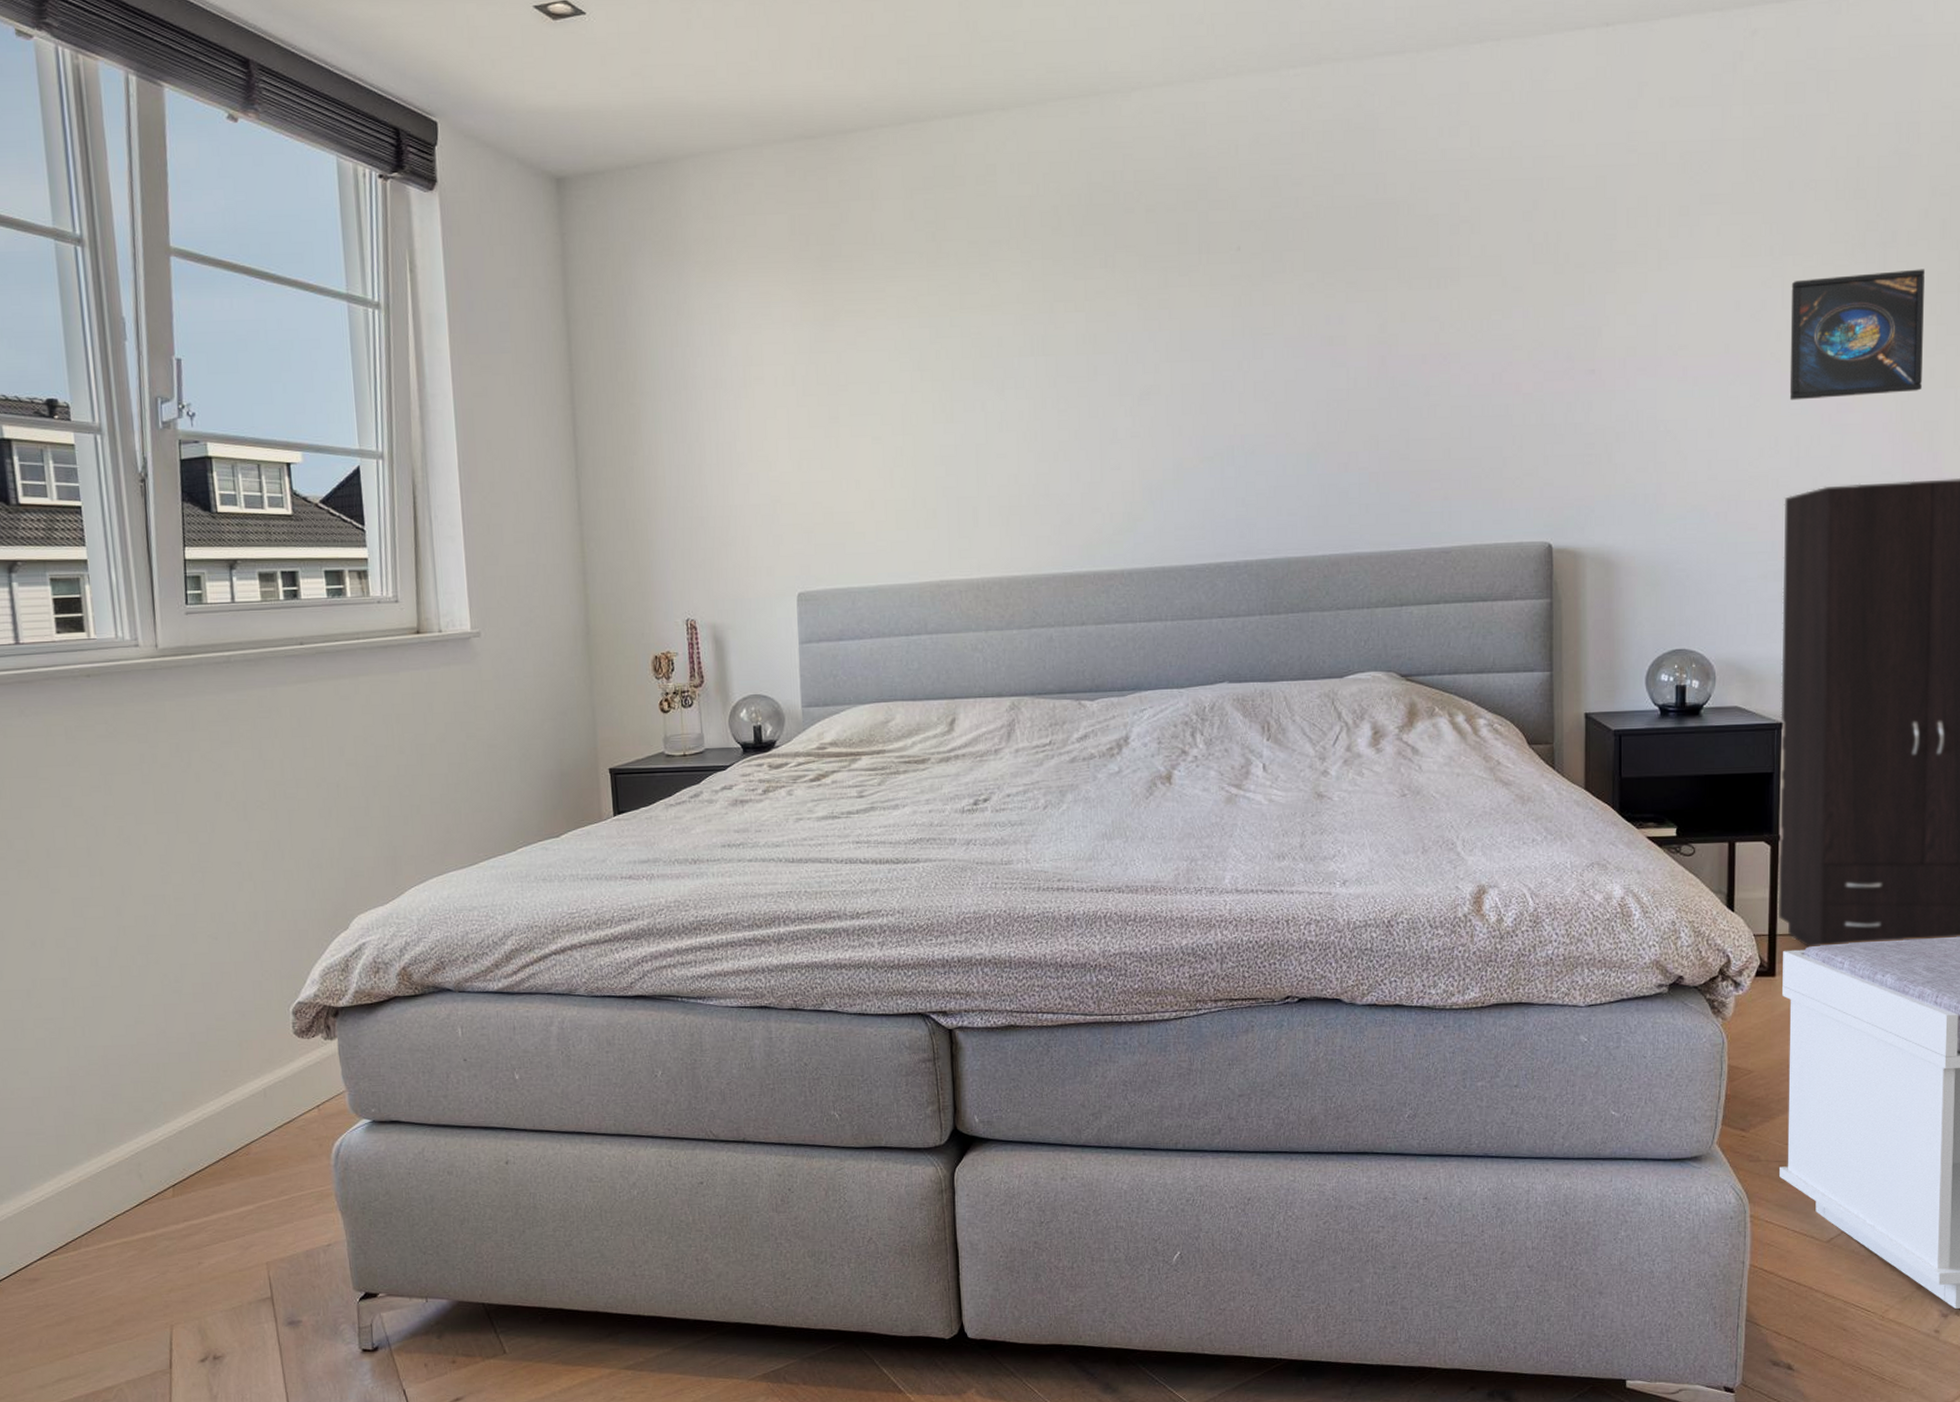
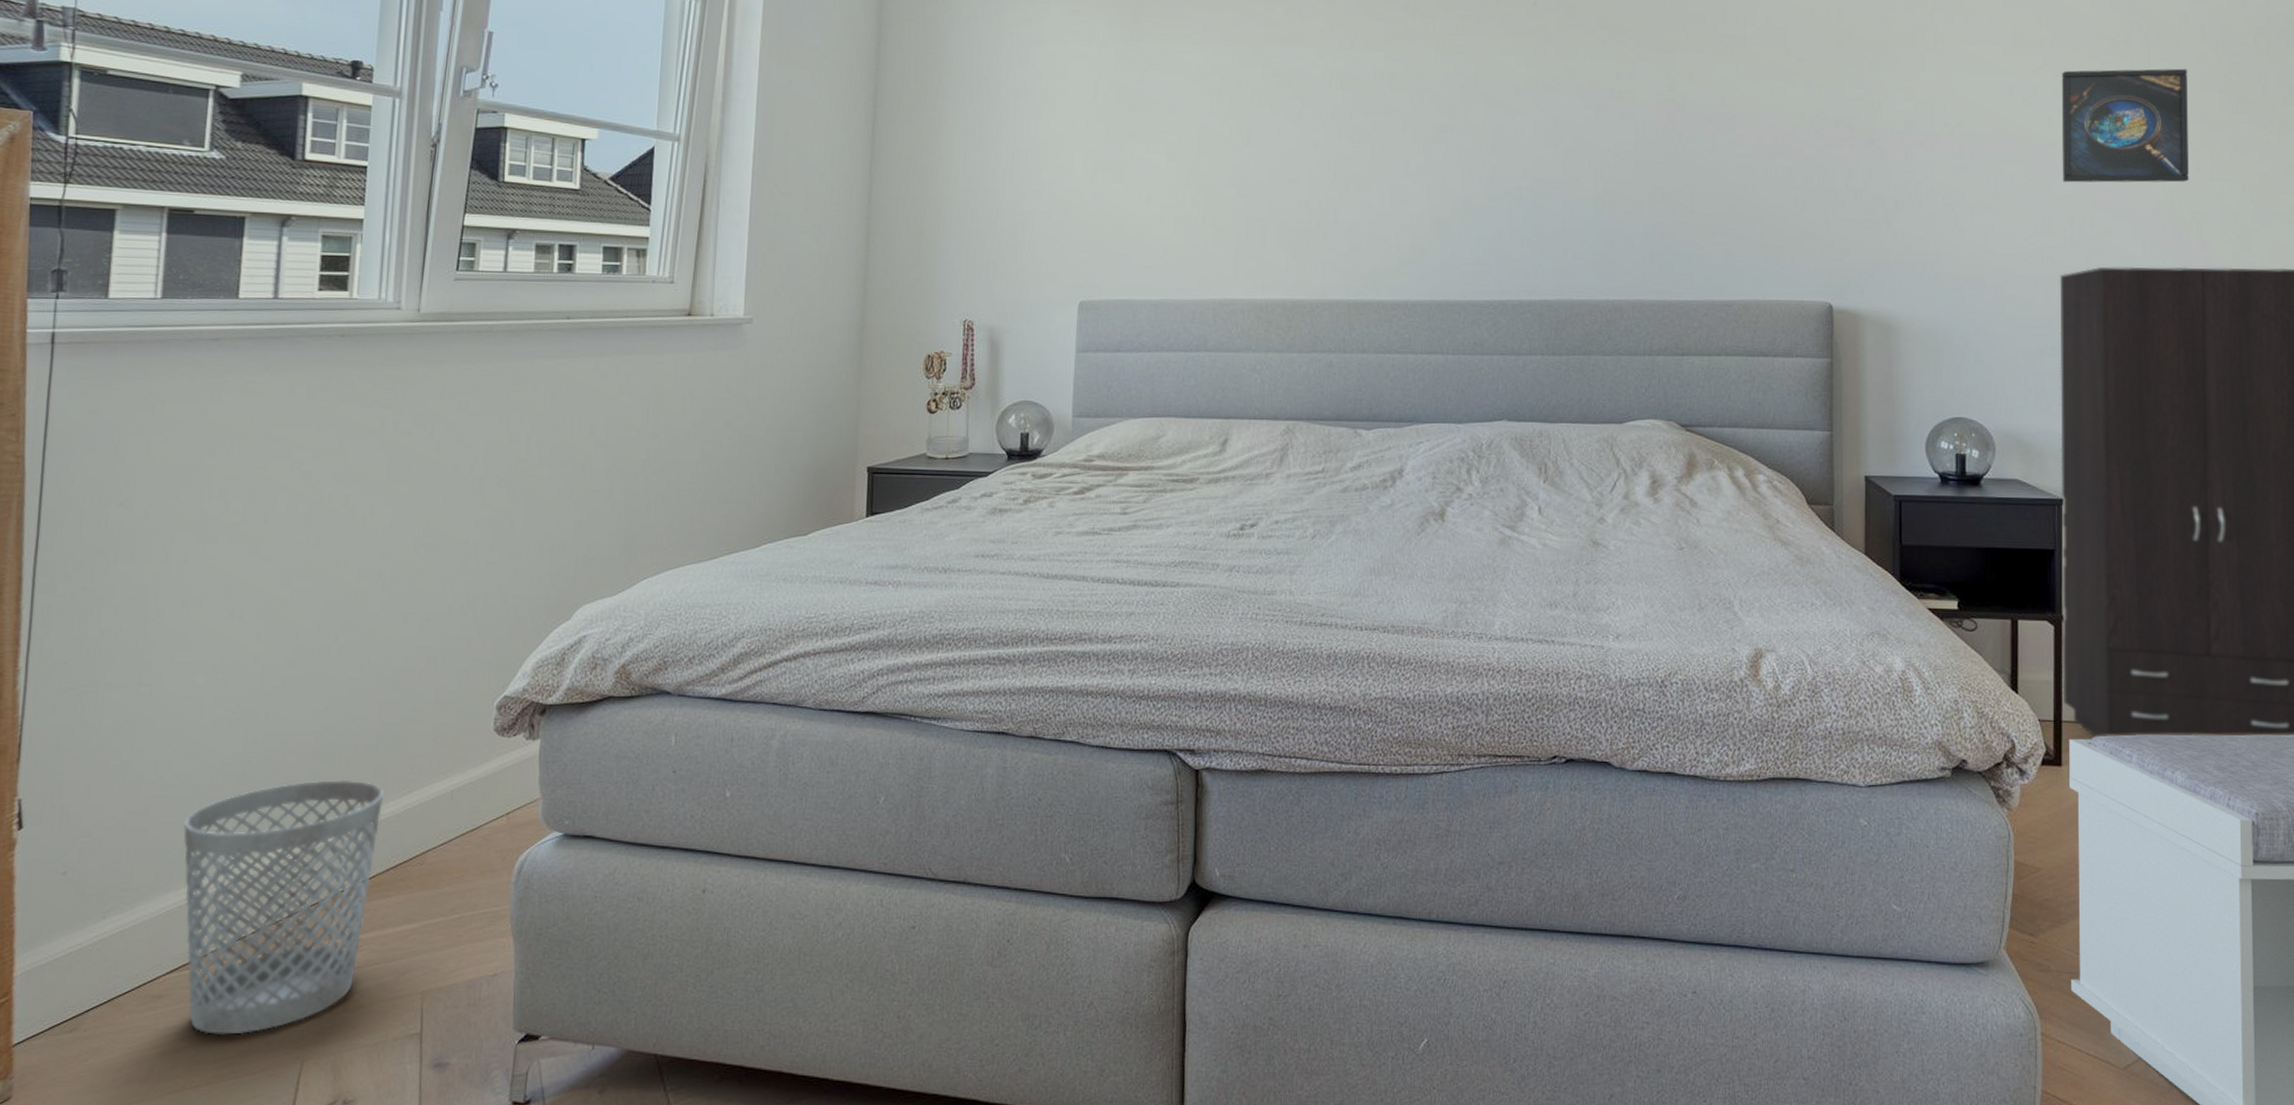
wastebasket: none [27,1084,205,1309] -> present [184,779,384,1035]

